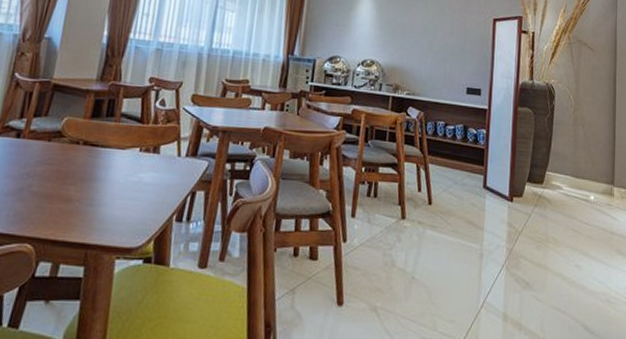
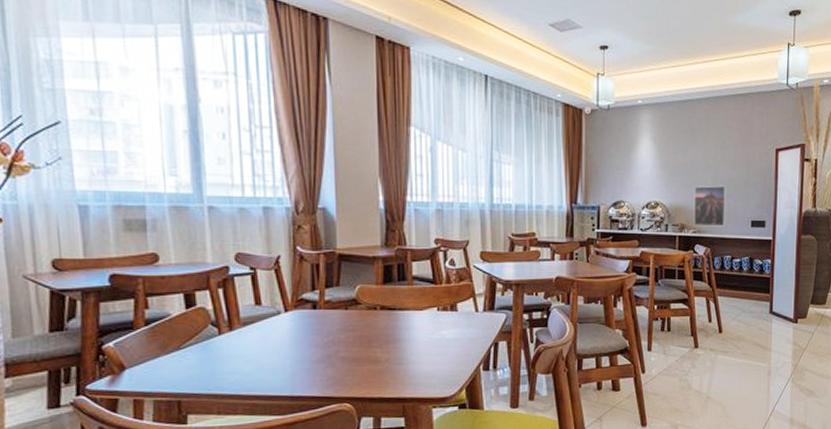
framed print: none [408,48,443,91] -> present [694,185,726,227]

